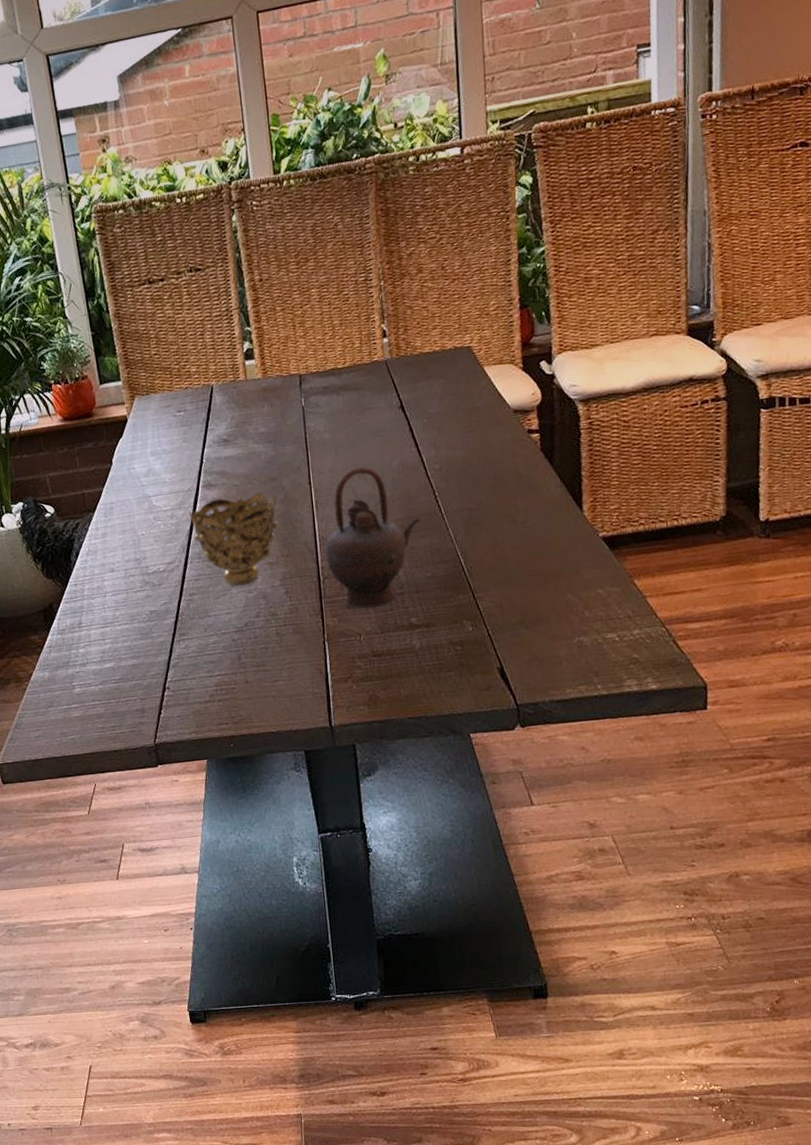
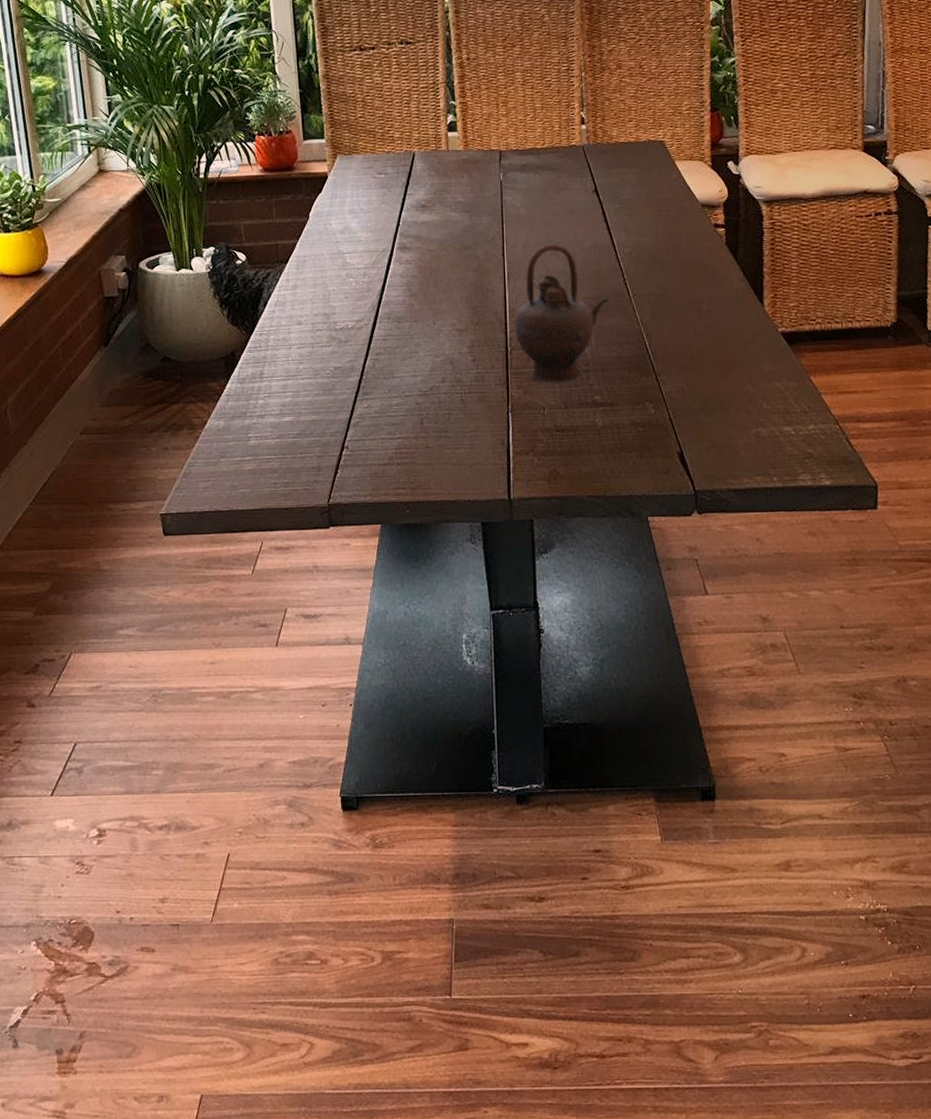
decorative bowl: present [189,492,280,587] -> none [382,259,471,350]

